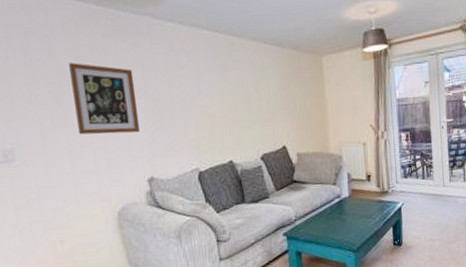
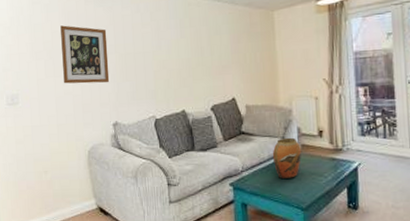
vase: none [324,183,352,225] -> present [272,137,301,180]

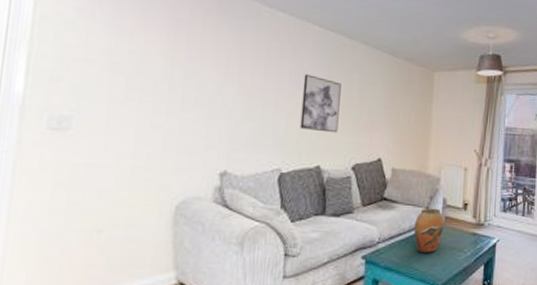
wall art: present [60,25,110,84] -> none [153,35,230,120]
wall art: none [162,35,195,82] -> present [300,74,341,133]

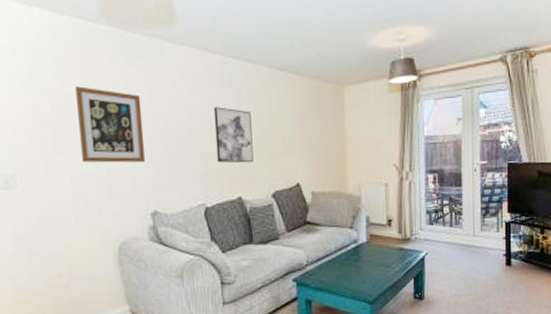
wall art: none [153,35,230,120] -> present [75,86,146,163]
vase: present [413,208,444,254] -> none [339,227,370,273]

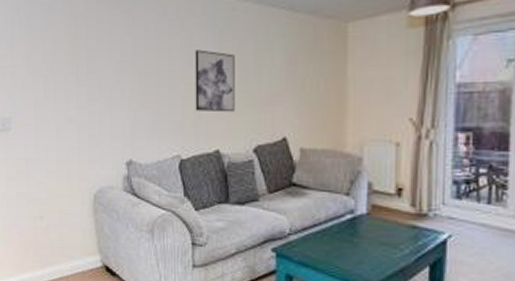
wall art: present [75,86,146,163] -> none [65,32,125,110]

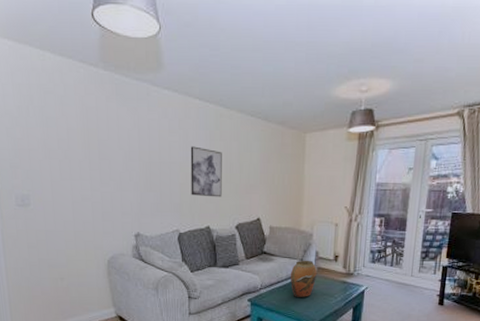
vase: none [331,194,370,249] -> present [290,260,317,298]

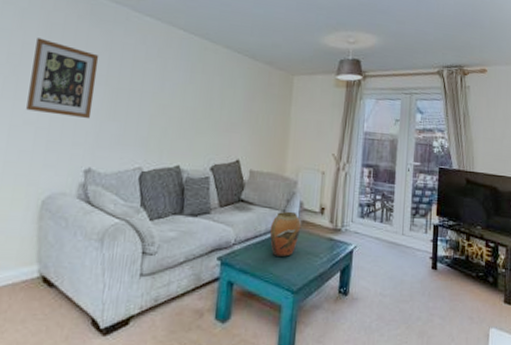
wall art: none [77,123,132,192] -> present [26,38,99,119]
wall art: present [190,146,222,198] -> none [161,76,203,134]

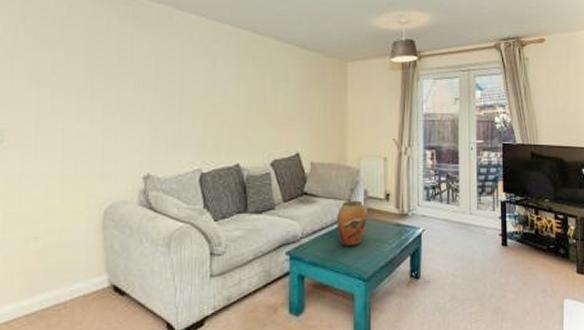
wall art: present [26,38,99,119] -> none [78,45,146,125]

